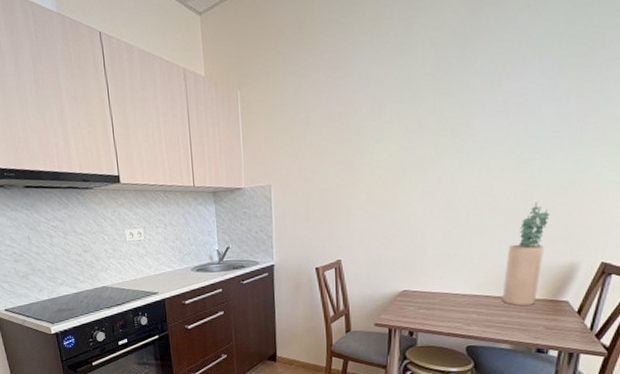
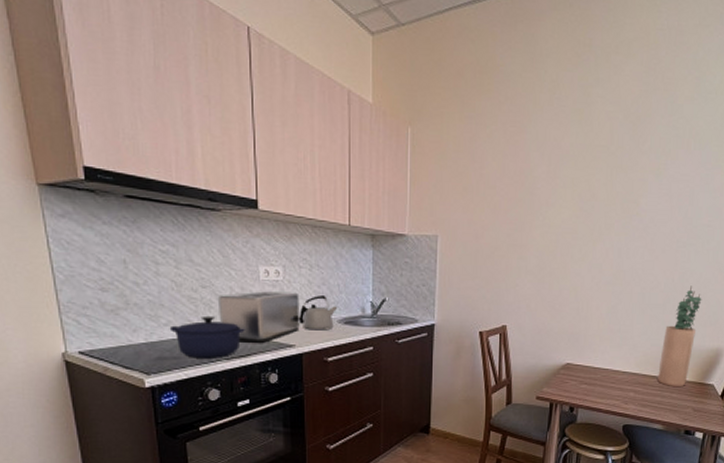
cooking pot: none [64,274,119,309] -> present [169,315,245,358]
toaster: none [96,248,161,294] -> present [217,291,301,343]
kettle: none [159,249,190,279] -> present [300,295,338,331]

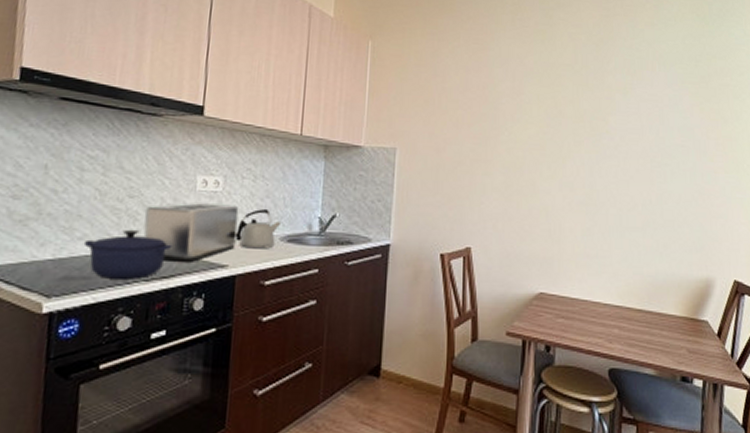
vase: present [657,285,702,388] -> none [644,208,684,324]

